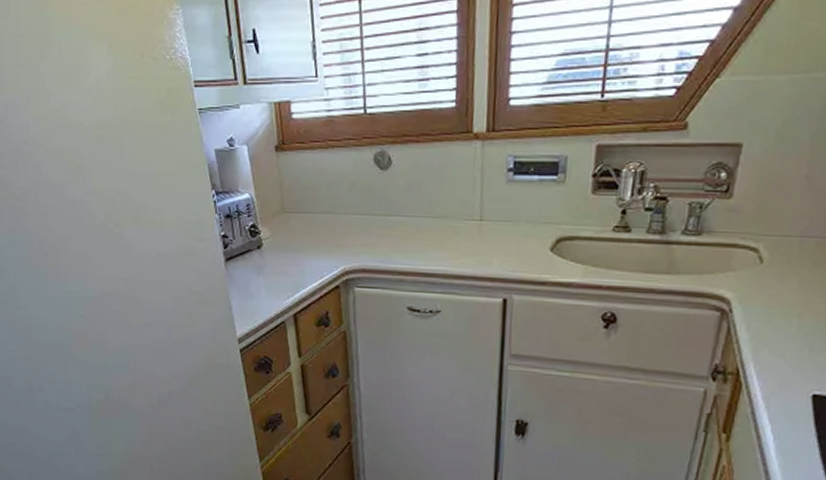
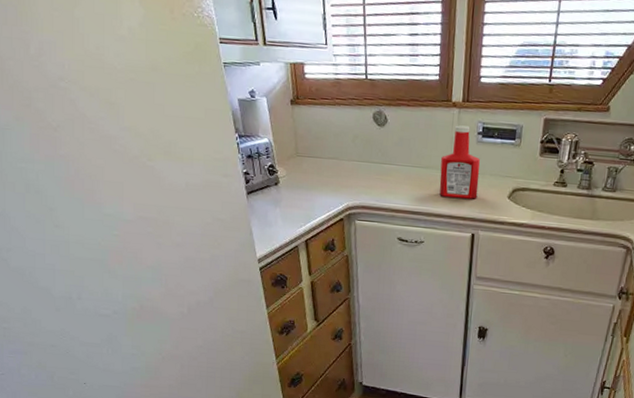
ketchup bottle: none [459,161,512,254] -> present [439,125,480,199]

